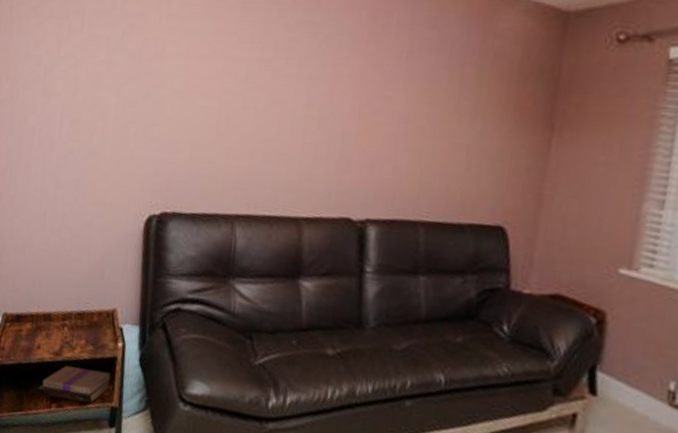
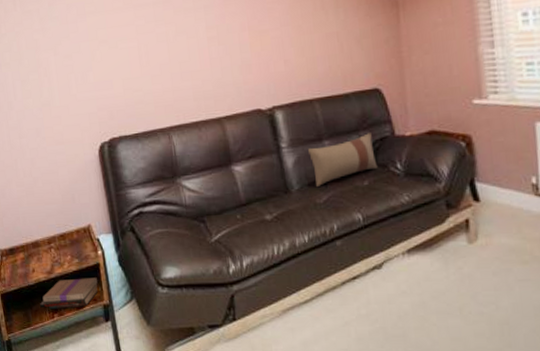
pillow: none [397,279,481,331] -> present [308,133,378,188]

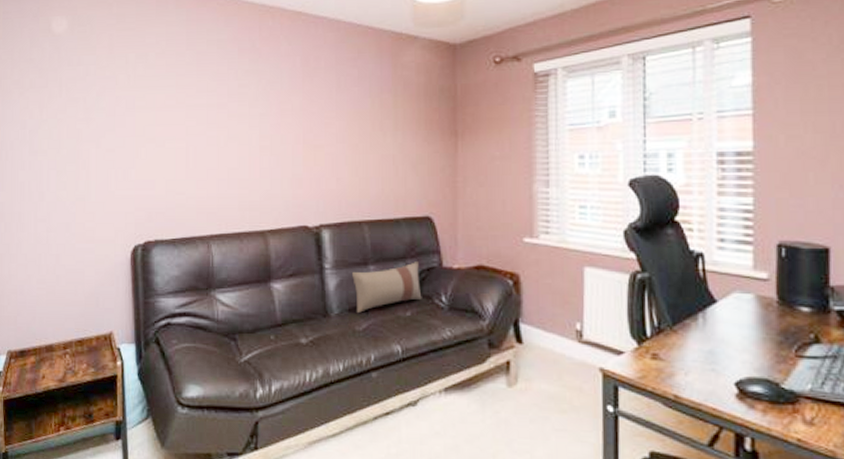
books: present [39,277,99,309] -> none [45,389,112,422]

